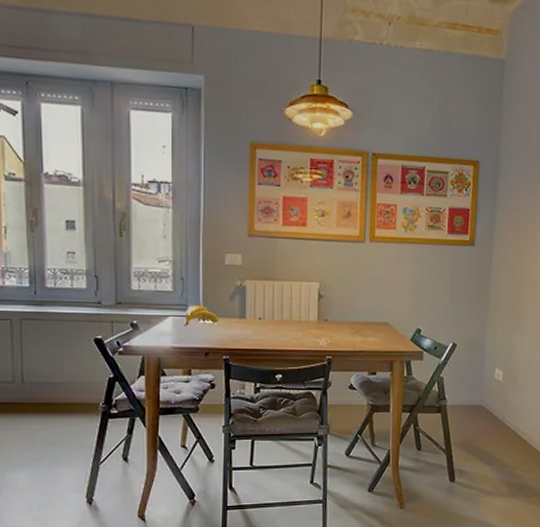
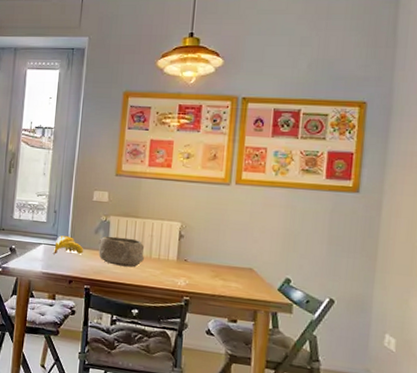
bowl: none [235,301,284,332] -> present [98,236,144,268]

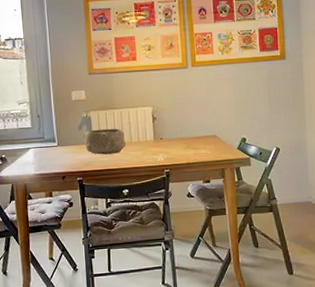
banana: present [52,235,84,255] -> none [42,136,72,156]

